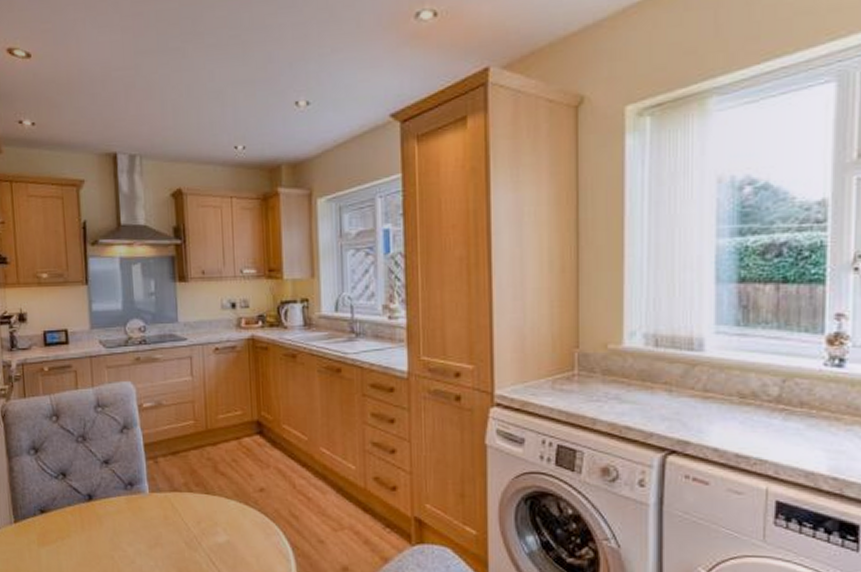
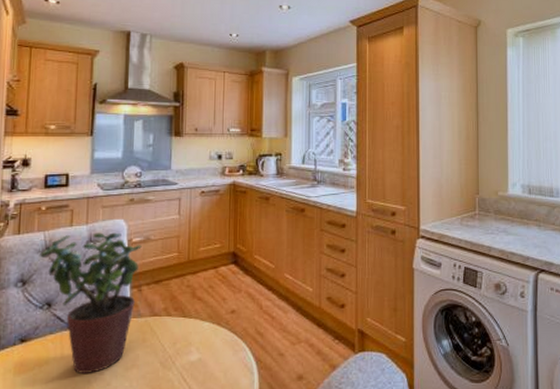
potted plant: none [48,396,154,549] -> present [40,232,142,373]

